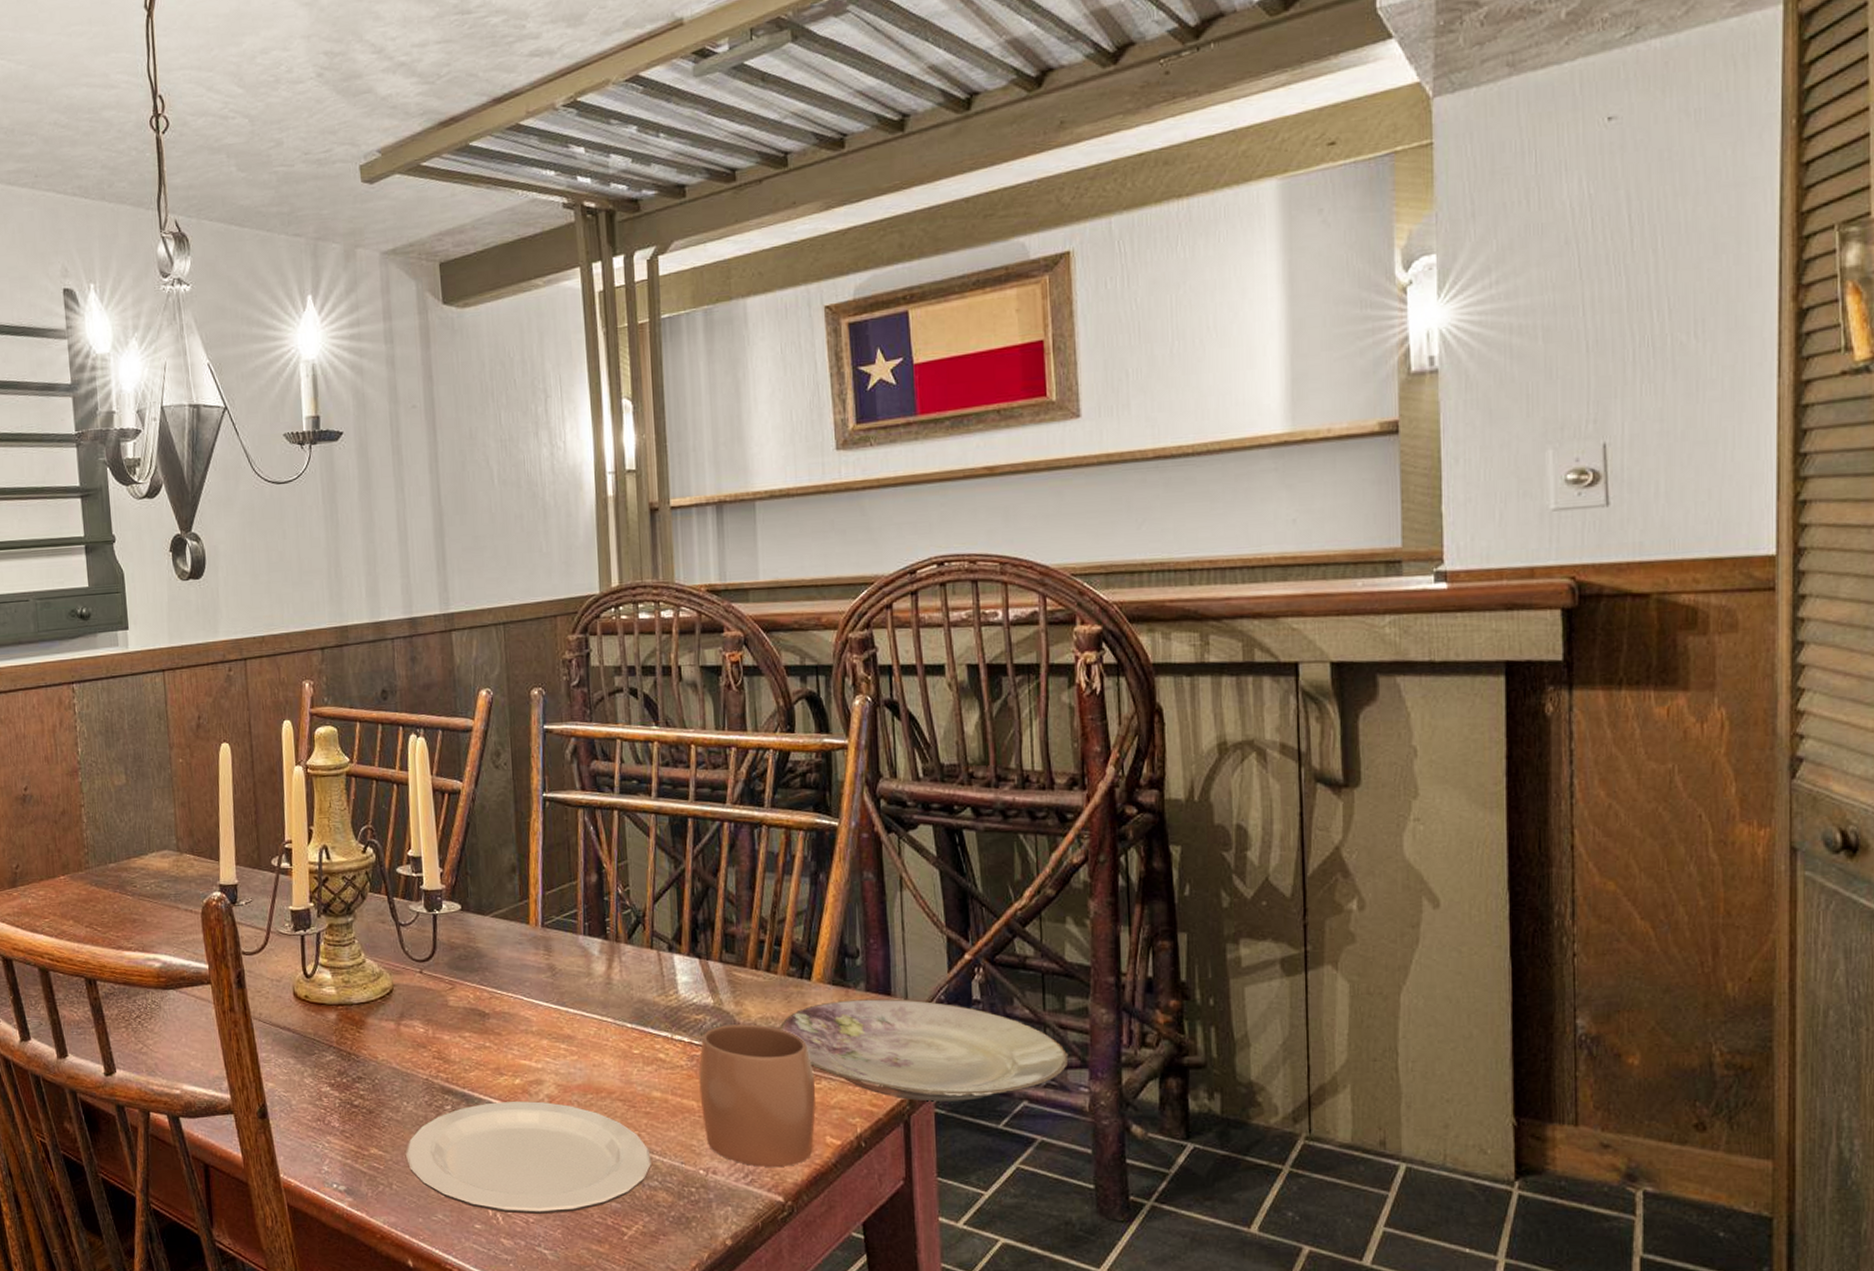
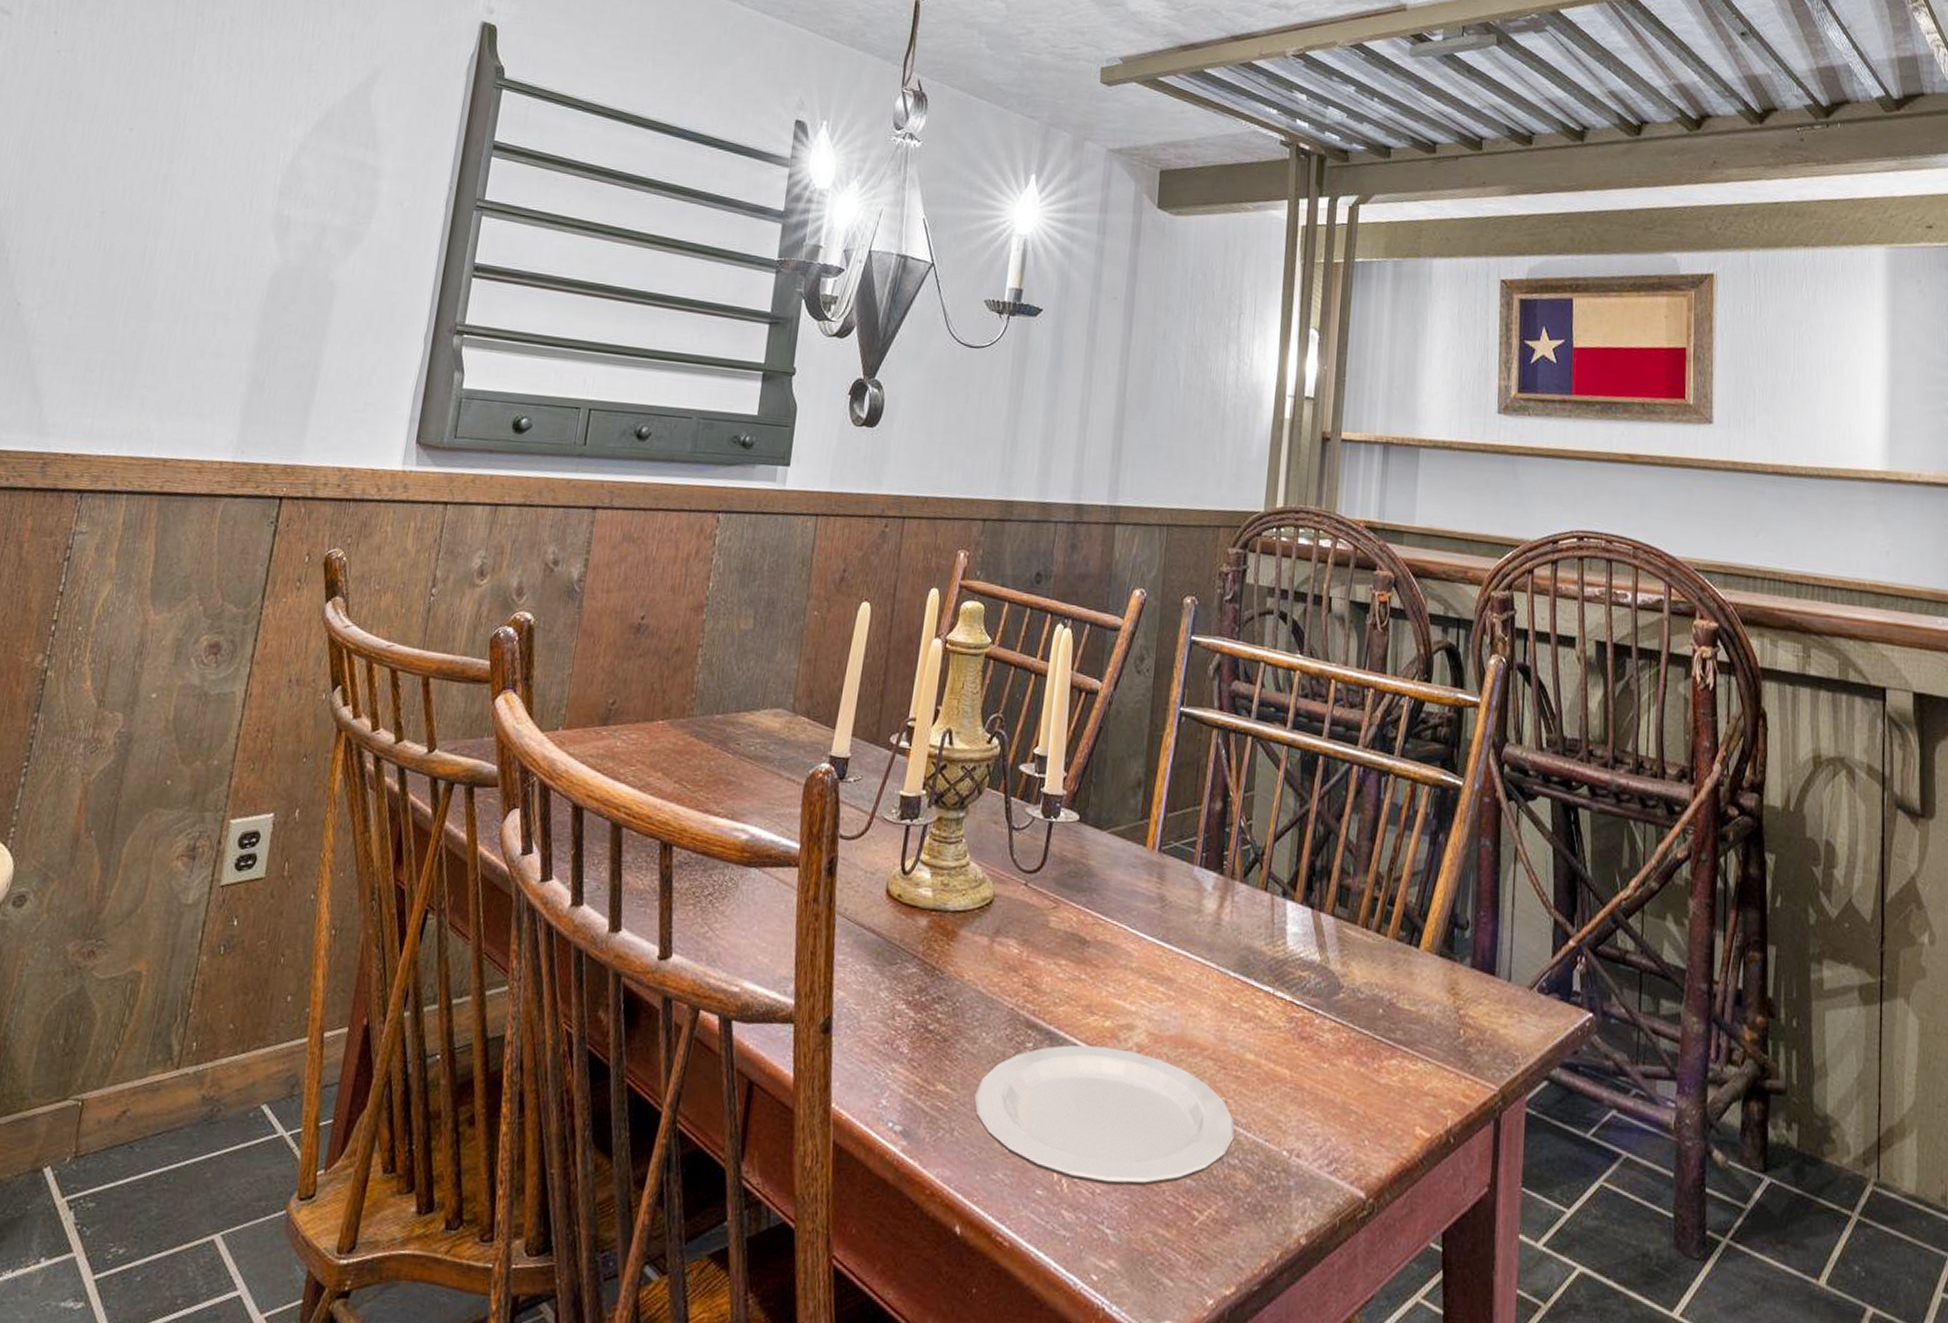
mug: present [698,1024,816,1167] -> none [1293,986,1412,1157]
plate: present [779,999,1069,1102] -> none [1382,974,1659,1103]

